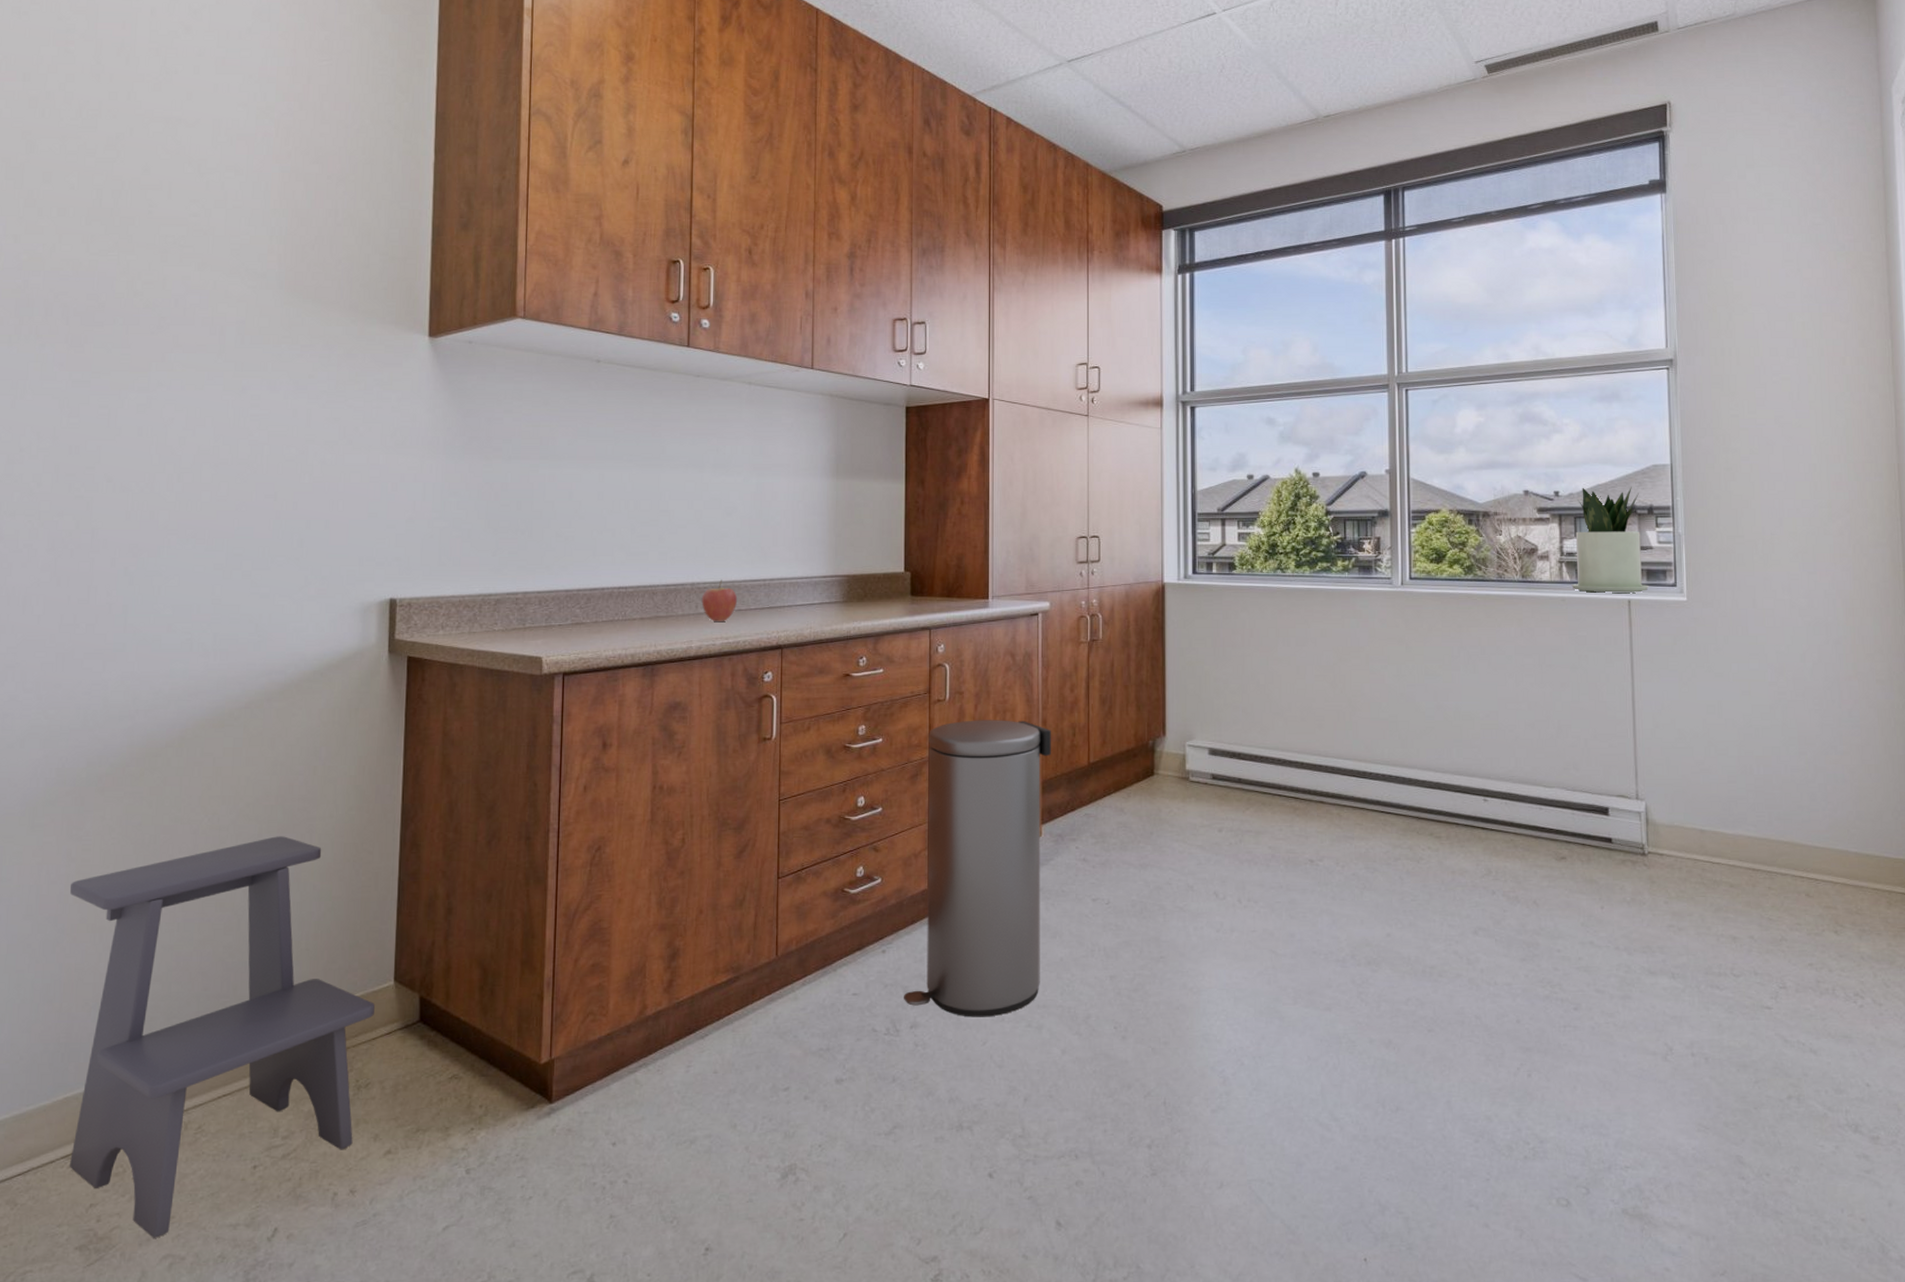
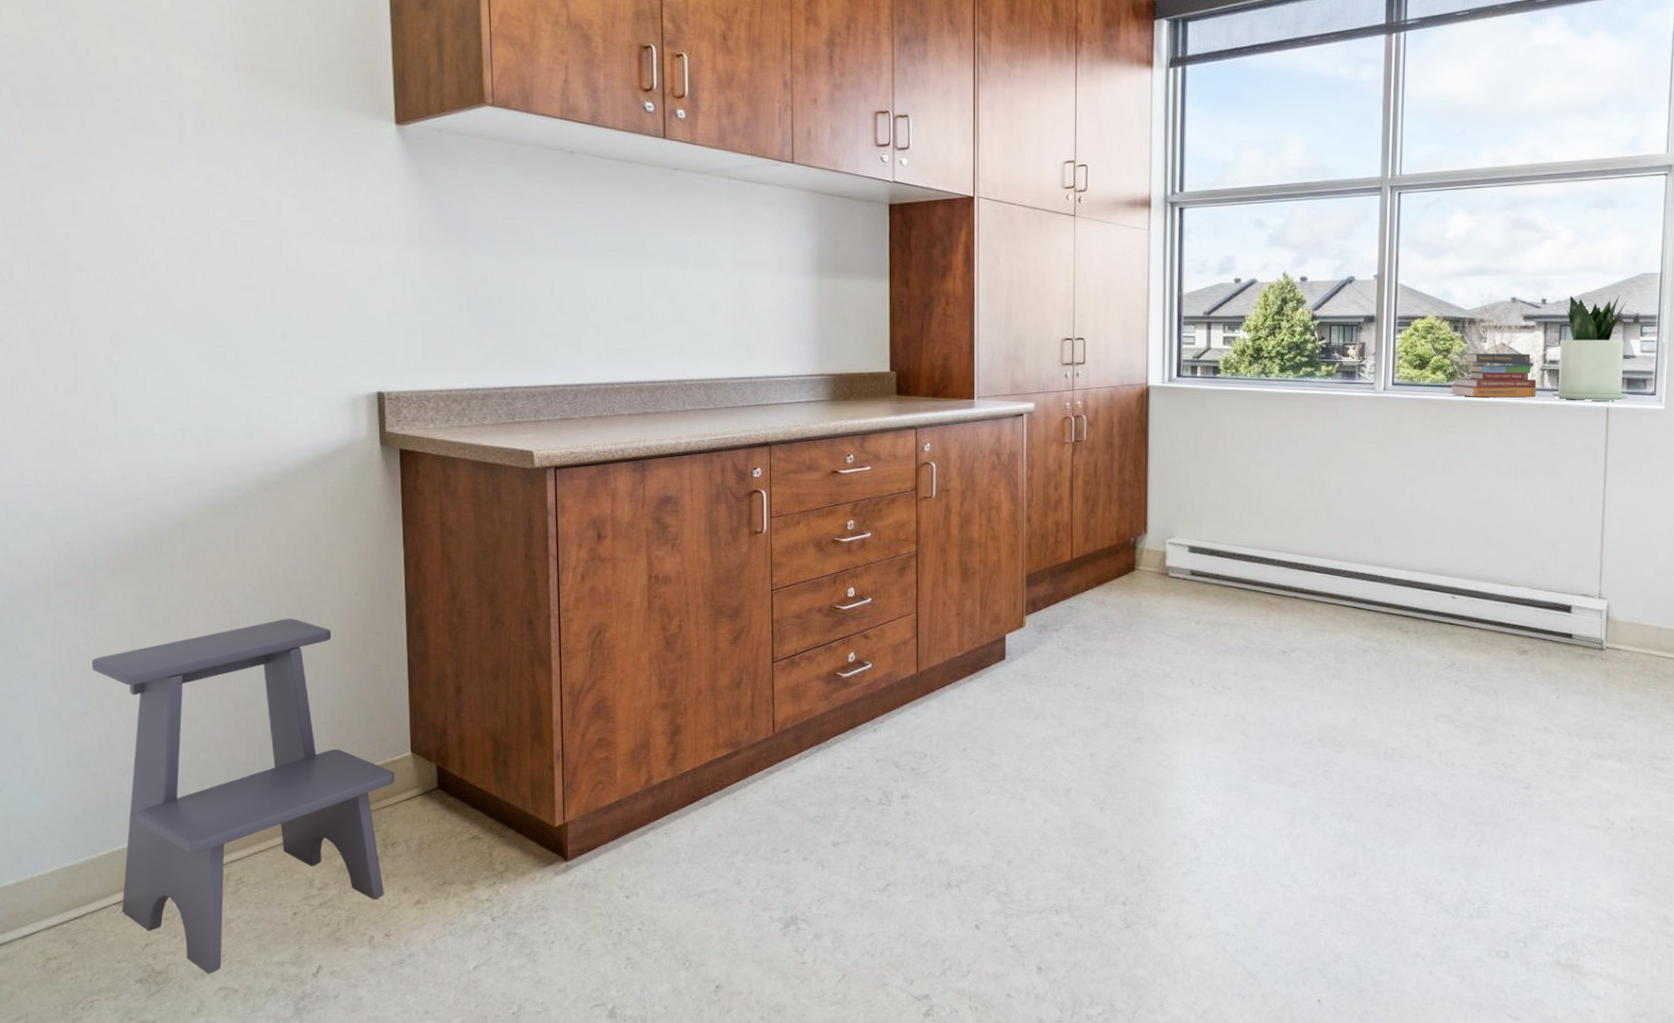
fruit: present [701,579,738,621] -> none [688,377,725,418]
pedal bin: present [904,720,1051,1017] -> none [895,516,1035,790]
books: none [1470,546,1556,591] -> present [1451,353,1537,398]

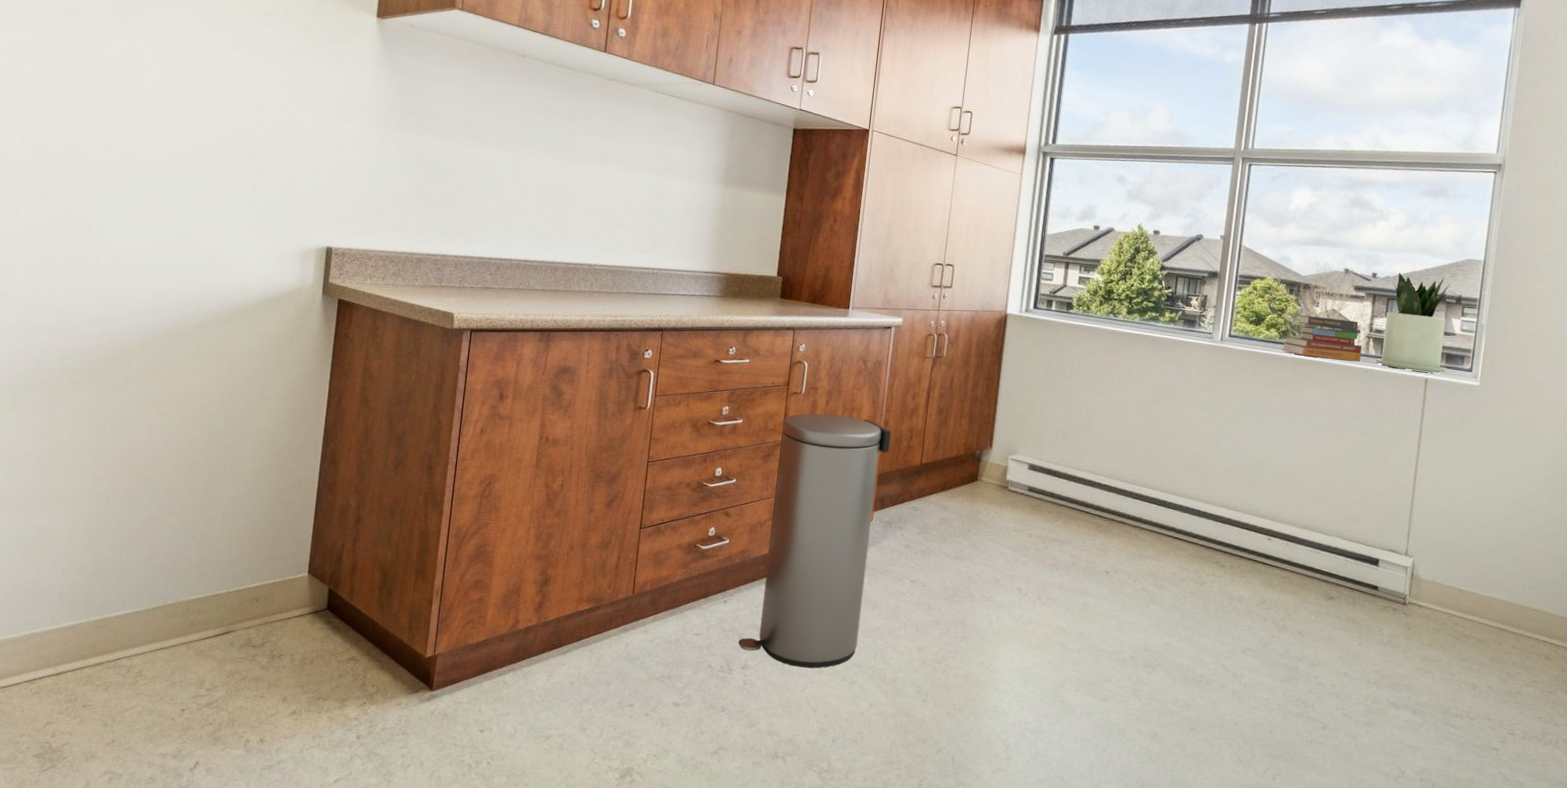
step stool: present [91,618,395,973] -> none [31,439,291,757]
pedal bin: none [895,516,1035,790] -> present [738,413,891,668]

